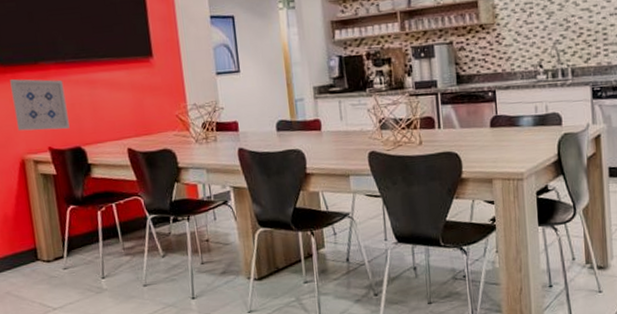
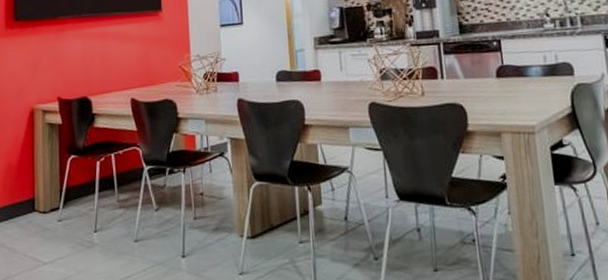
wall art: present [10,79,70,131] -> none [30,32,79,82]

